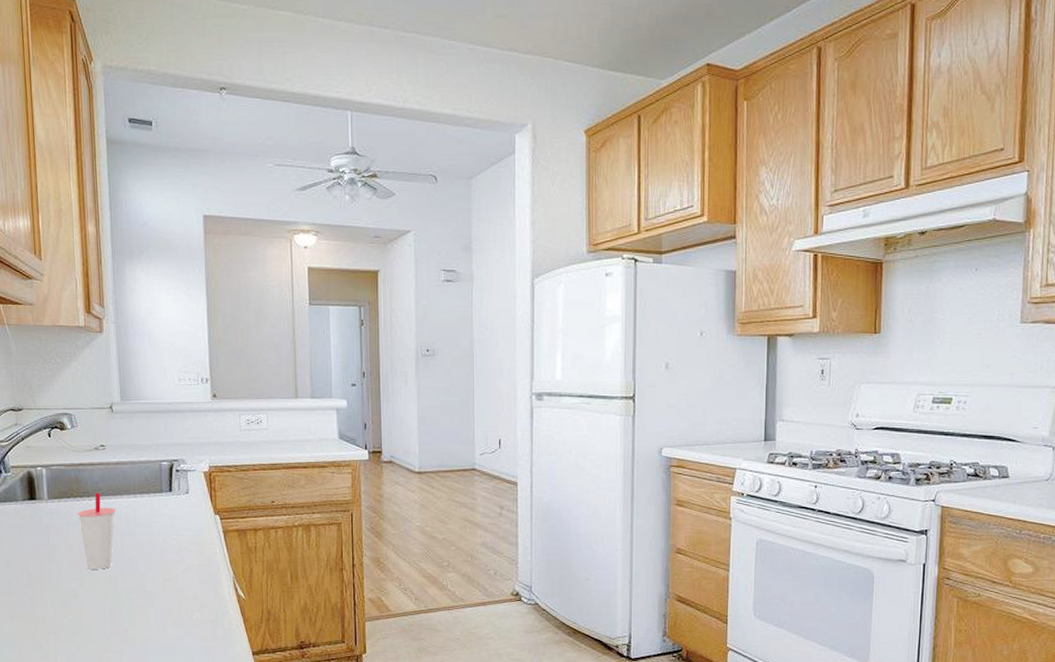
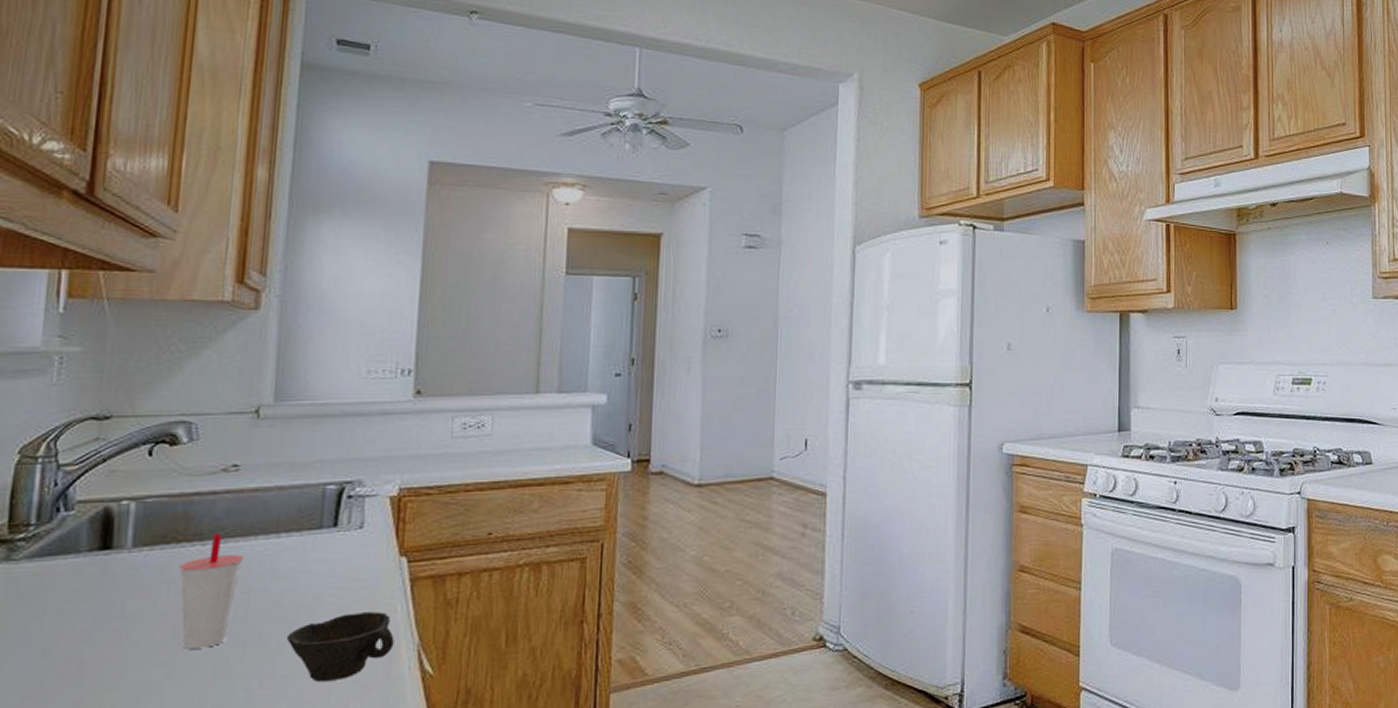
cup: none [149,552,217,598] -> present [286,611,394,682]

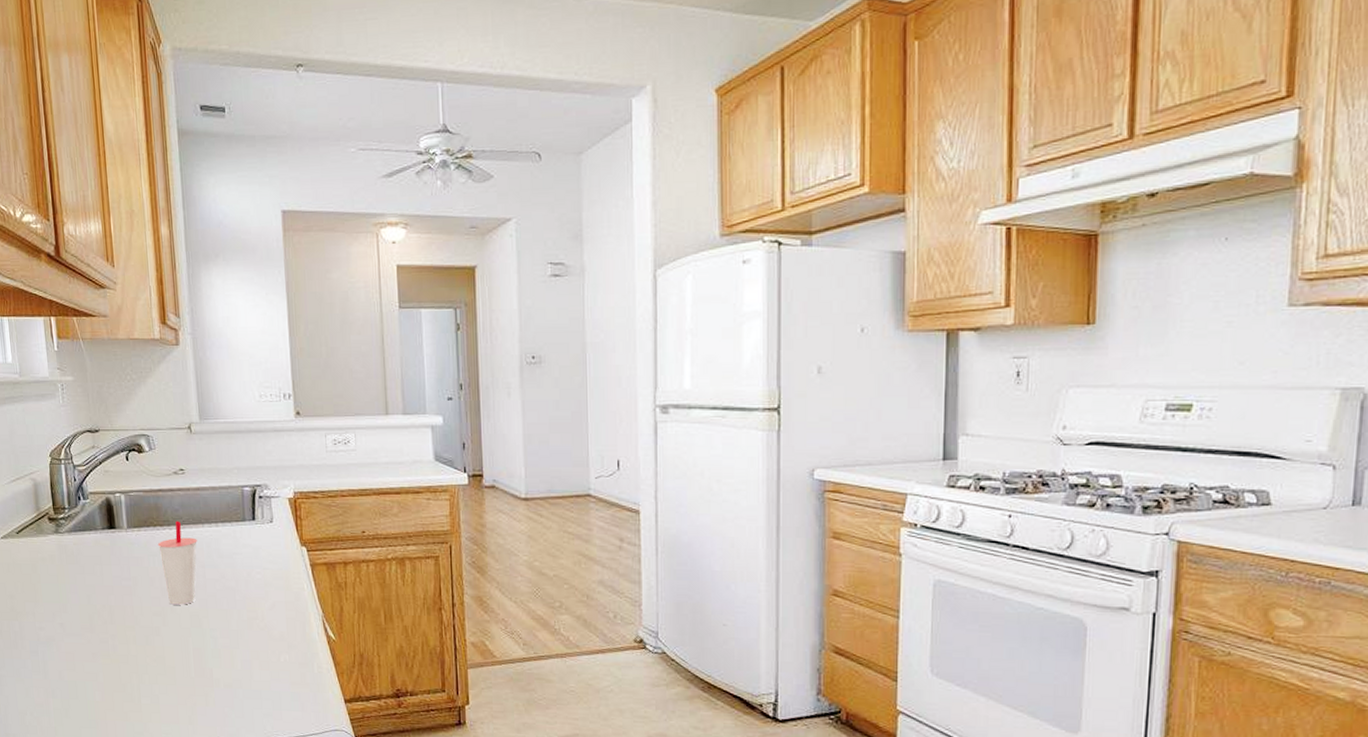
cup: present [286,611,394,682] -> none [233,587,305,638]

